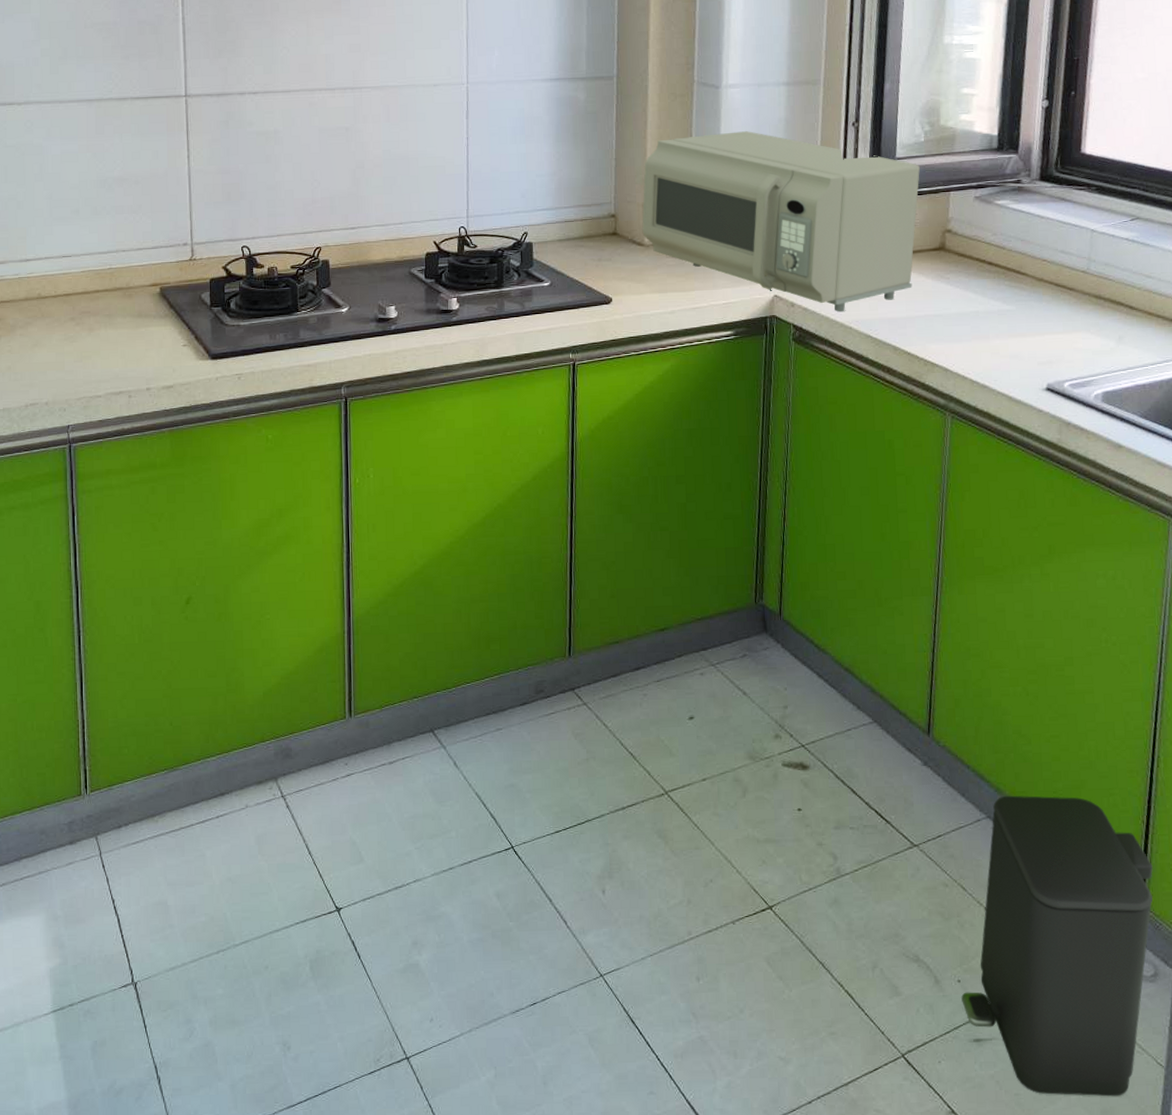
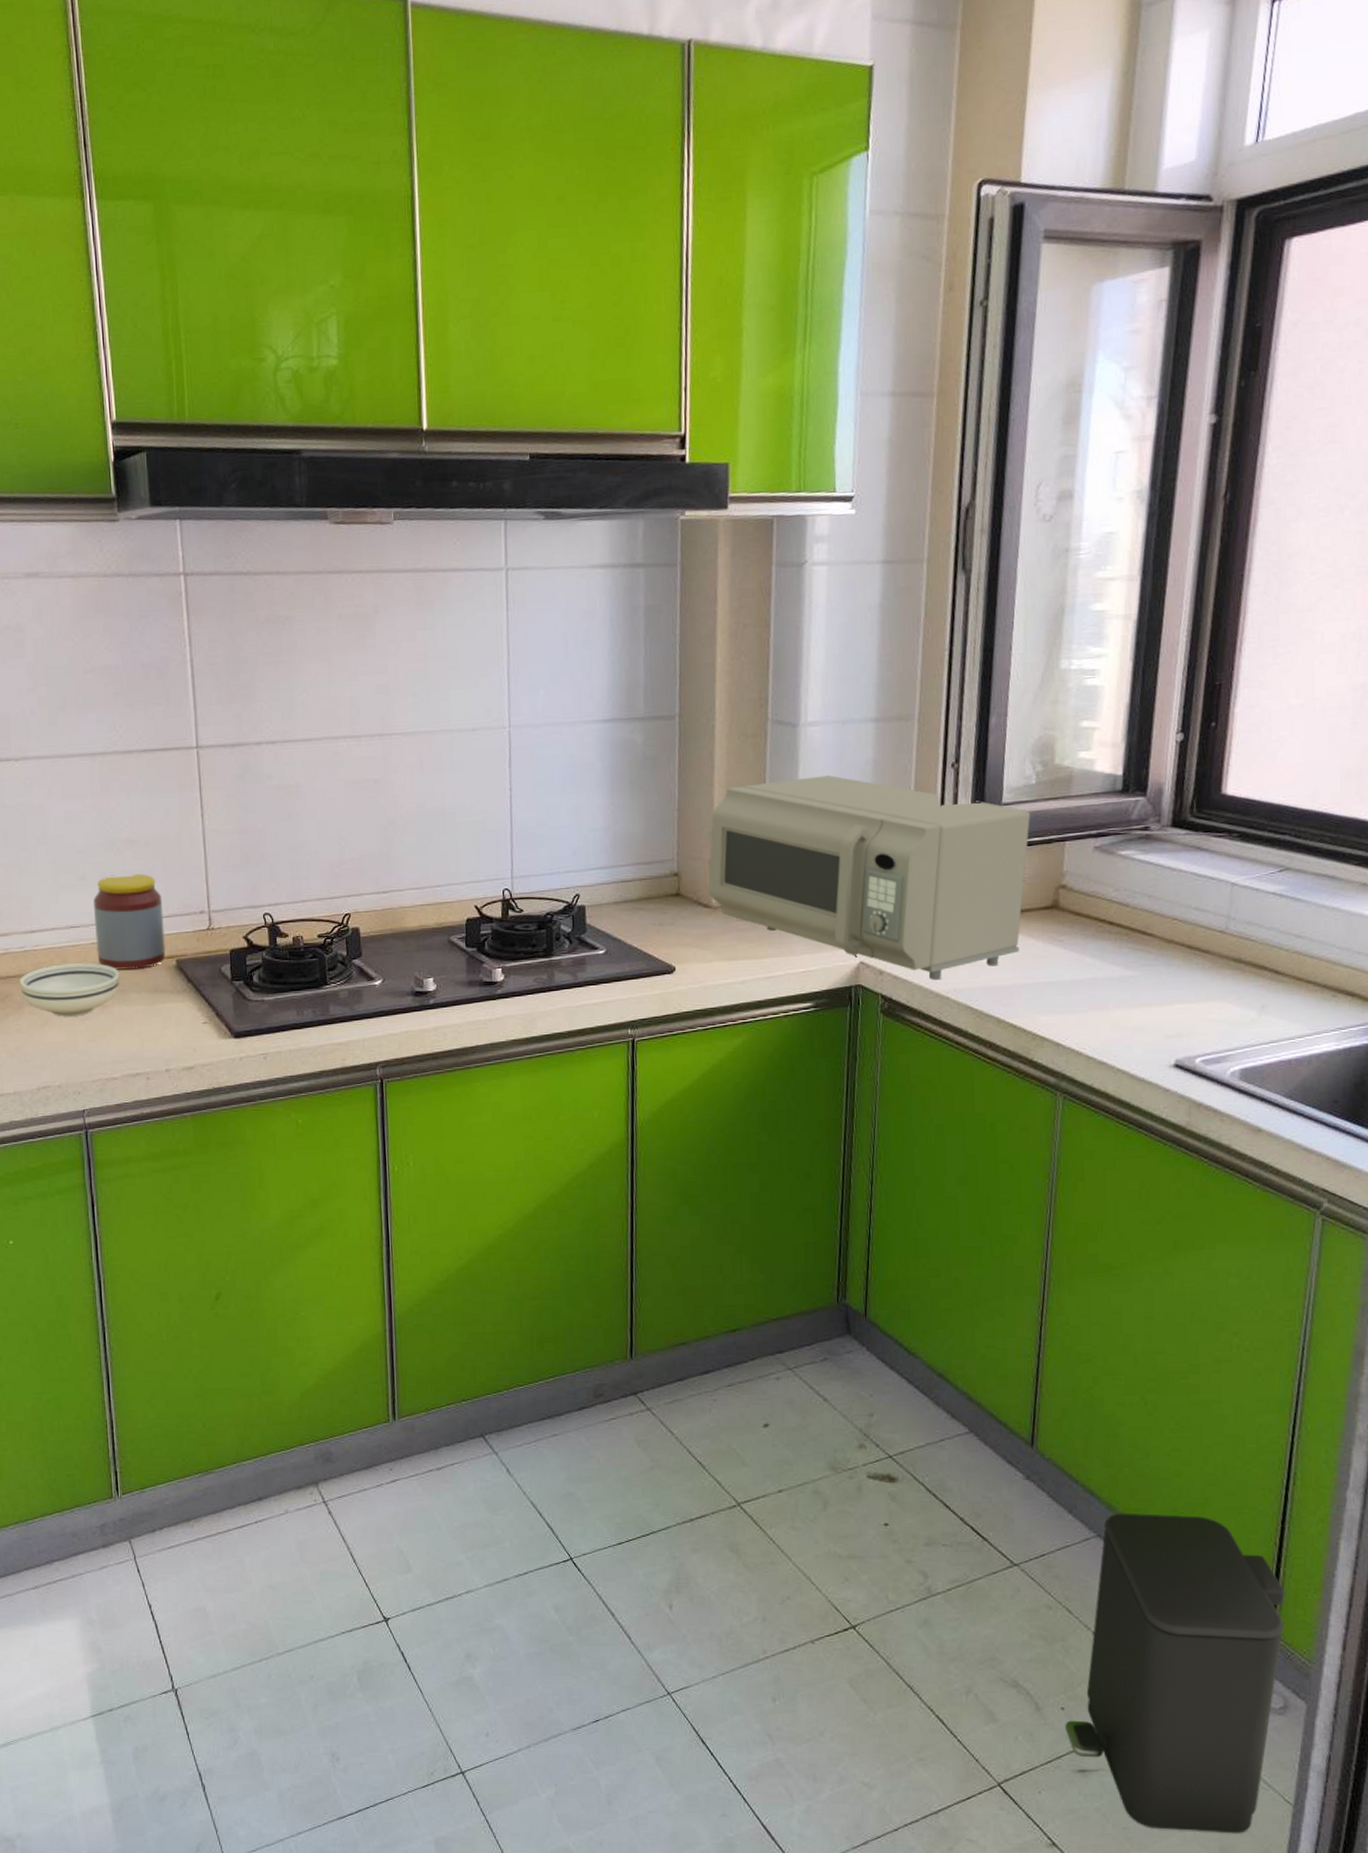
bowl: none [13,289,107,339] -> present [20,963,120,1017]
jar: none [85,208,150,296] -> present [94,873,166,970]

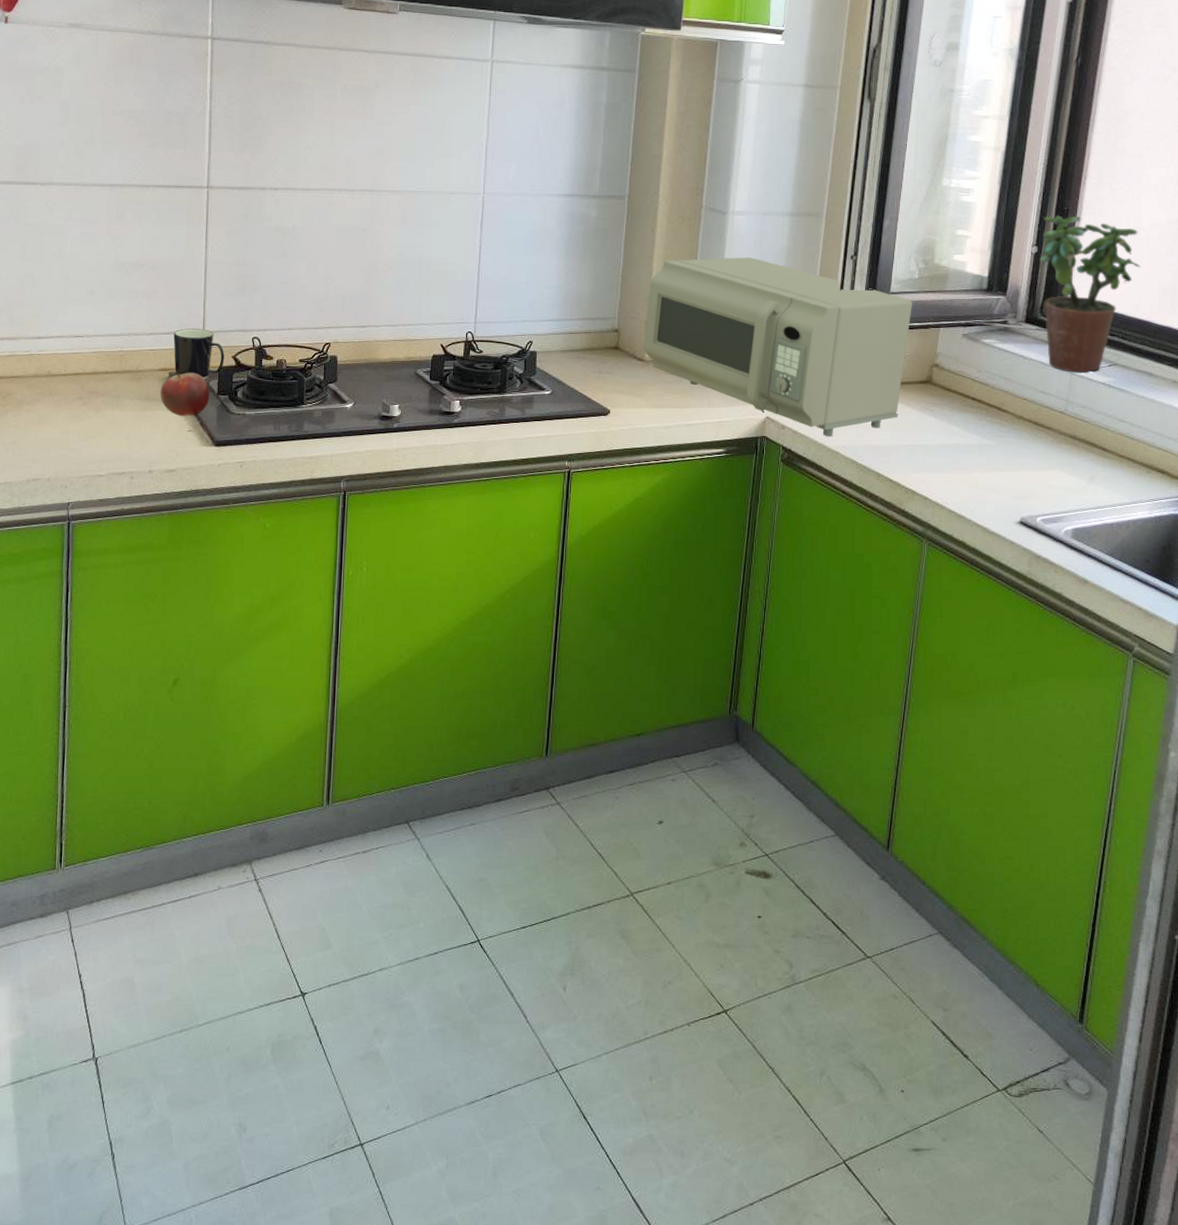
bowl: present [20,963,120,1017] -> none [22,369,116,417]
jar: present [94,873,166,970] -> none [97,293,162,378]
fruit: none [168,958,223,1007] -> present [160,373,210,416]
mug: none [176,908,235,965] -> present [173,328,225,380]
pedal bin: present [1065,1513,1285,1834] -> none [904,912,1093,1210]
potted plant: none [1186,691,1316,882] -> present [1039,215,1140,373]

